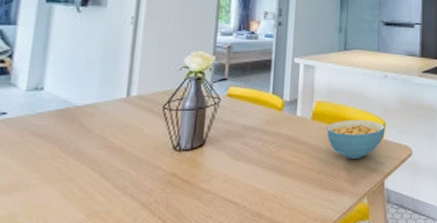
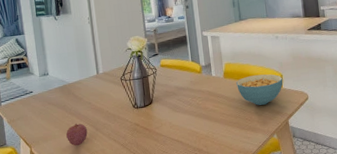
fruit: none [49,167,90,203] -> present [66,123,88,146]

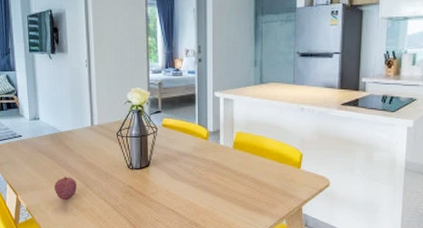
cereal bowl: present [236,74,283,105] -> none [247,150,303,185]

